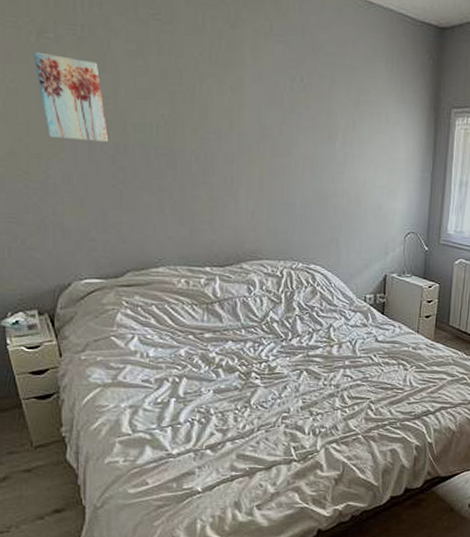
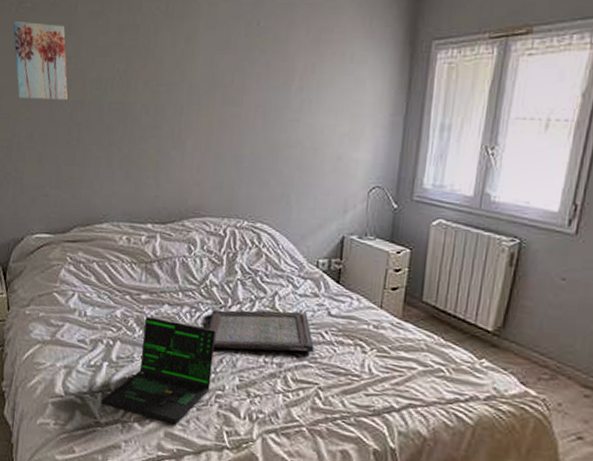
laptop: none [171,353,296,448] -> present [101,316,234,427]
serving tray: none [271,340,366,377] -> present [207,309,315,352]

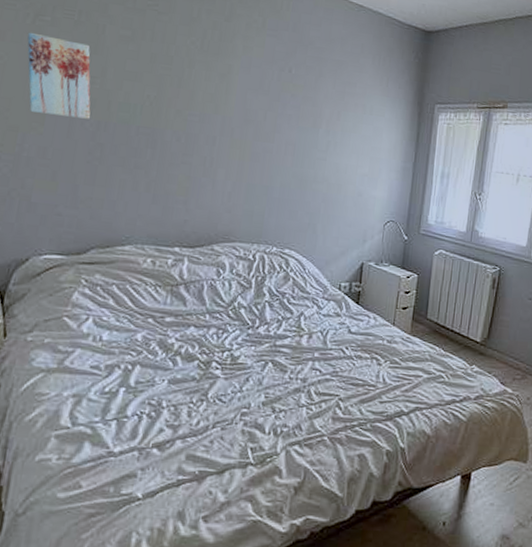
laptop: present [101,316,234,427] -> none [115,339,260,448]
serving tray: present [207,309,315,352] -> none [234,330,336,368]

